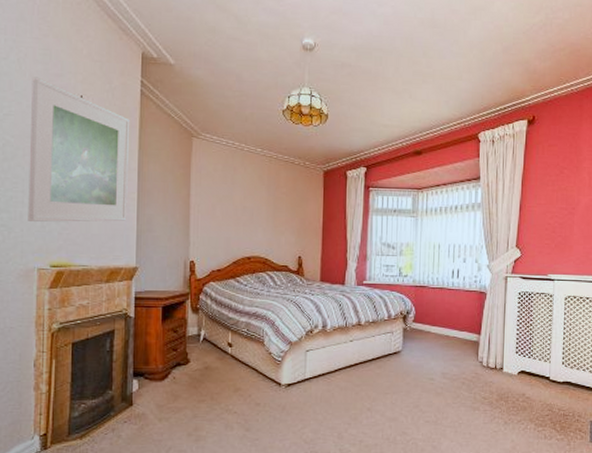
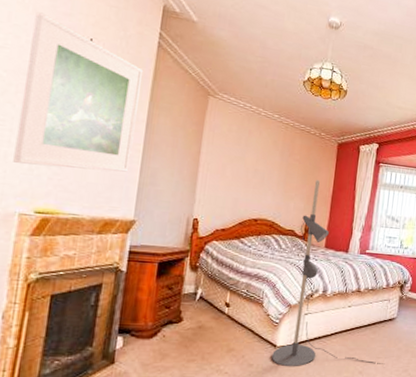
floor lamp: none [278,212,394,405] -> present [272,180,385,367]

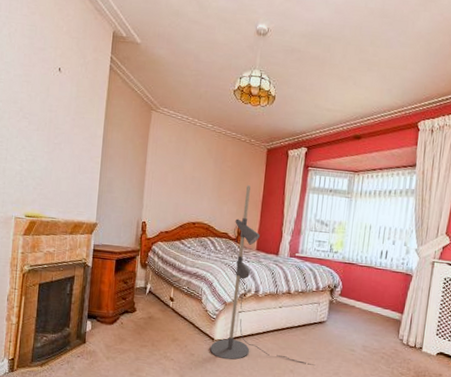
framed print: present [13,11,144,172] -> none [9,49,100,182]

